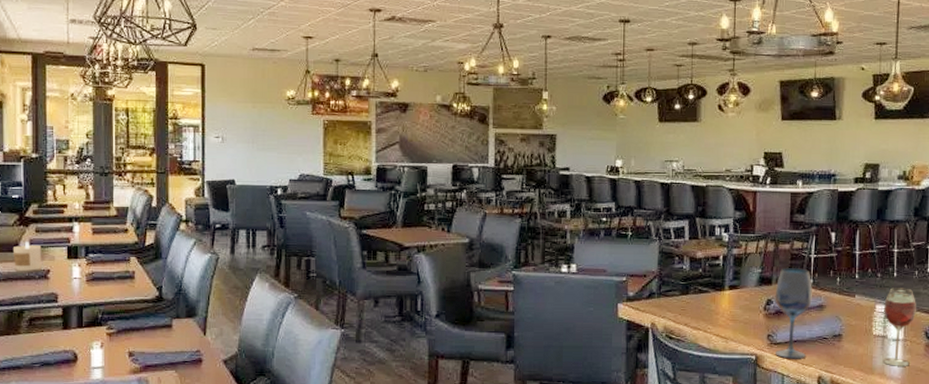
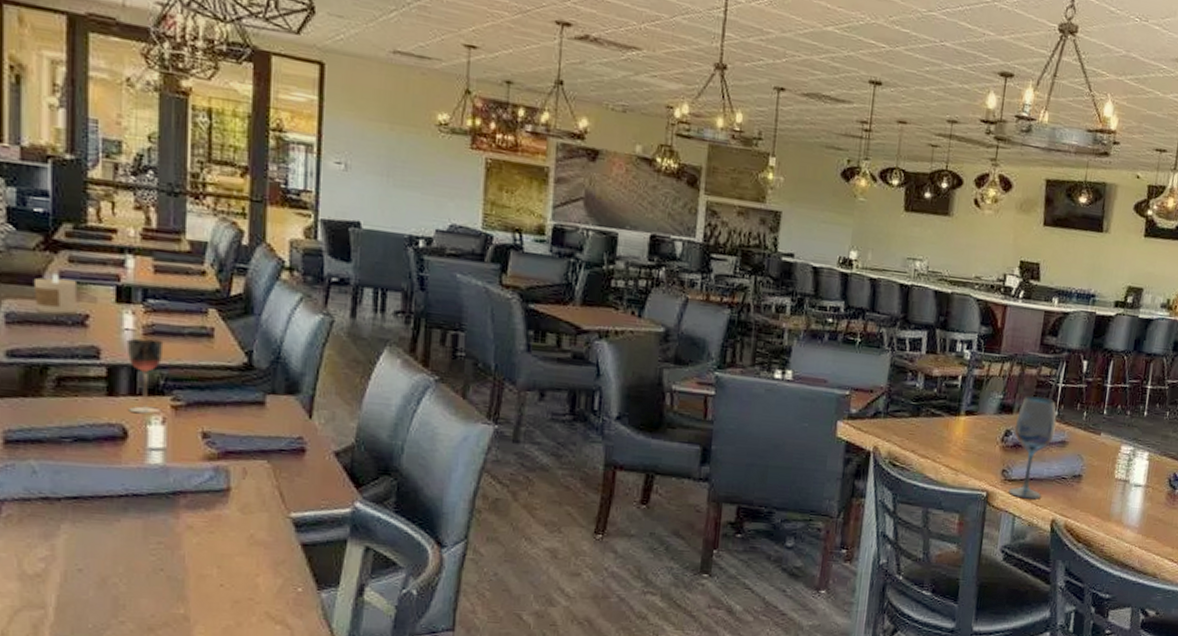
wineglass: none [75,284,101,341] -> present [126,338,164,414]
wineglass: present [883,288,916,366] -> none [1122,428,1164,515]

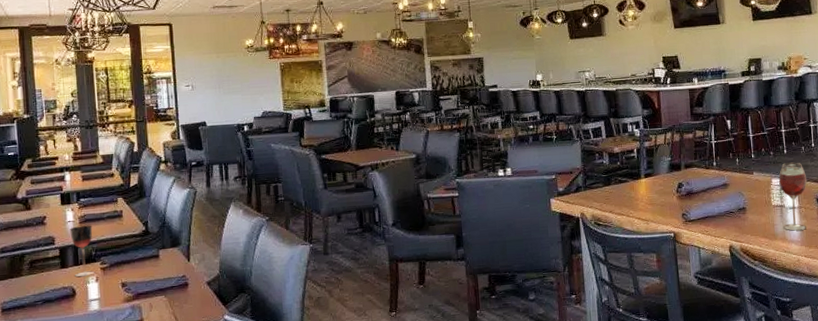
candle: present [33,274,78,318] -> none [11,193,39,222]
wineglass: present [1007,396,1057,500] -> none [685,153,717,233]
wineglass: none [1122,428,1164,515] -> present [778,162,807,231]

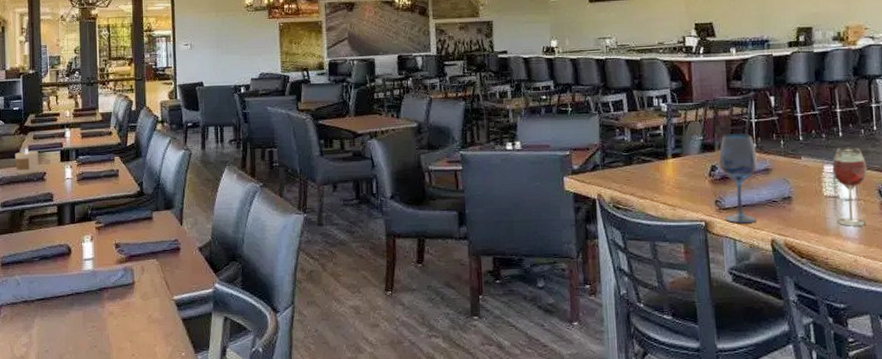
candle: none [11,193,39,222] -> present [14,148,39,177]
wineglass: present [70,225,95,278] -> none [68,183,91,236]
wineglass: none [685,153,717,233] -> present [719,133,757,224]

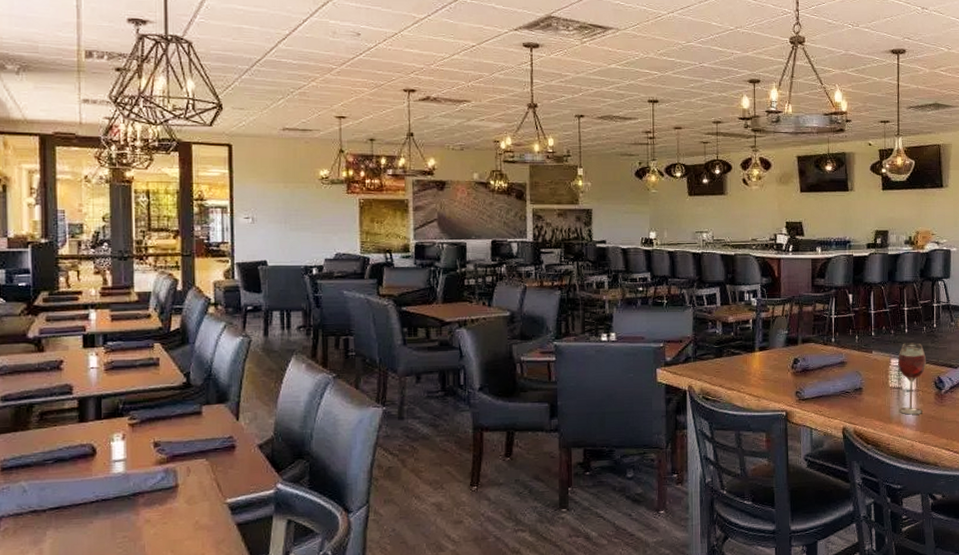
candle: present [14,148,39,177] -> none [20,332,54,365]
wineglass: present [719,133,757,224] -> none [802,328,834,413]

